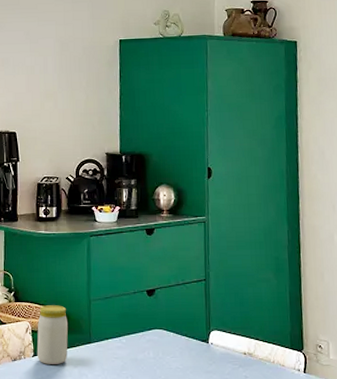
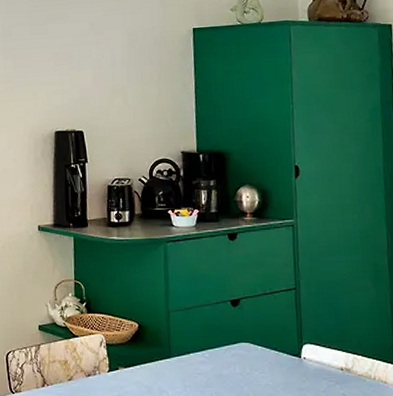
jar: present [36,305,69,364] -> none [112,317,146,380]

